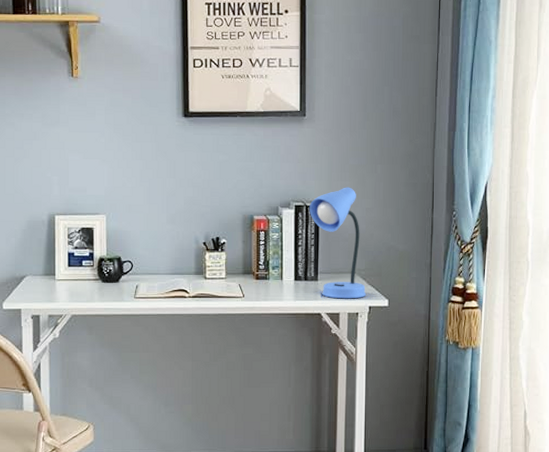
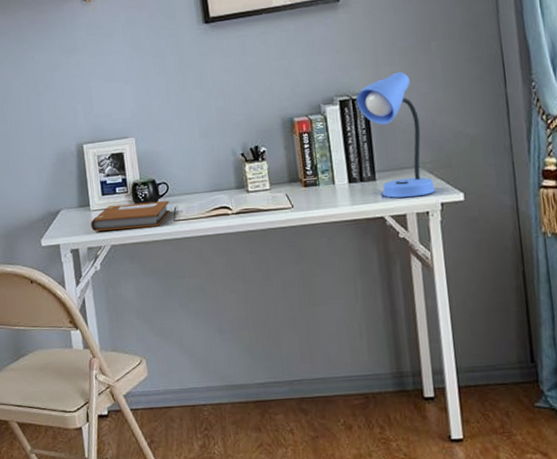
notebook: none [54,277,132,302] -> present [90,200,170,231]

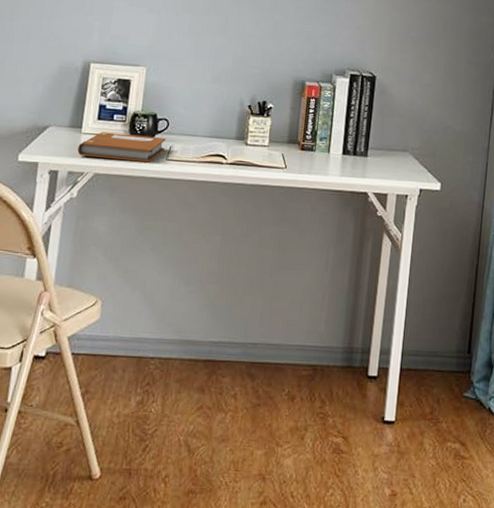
desk lamp: present [355,71,436,198] -> none [364,59,418,180]

